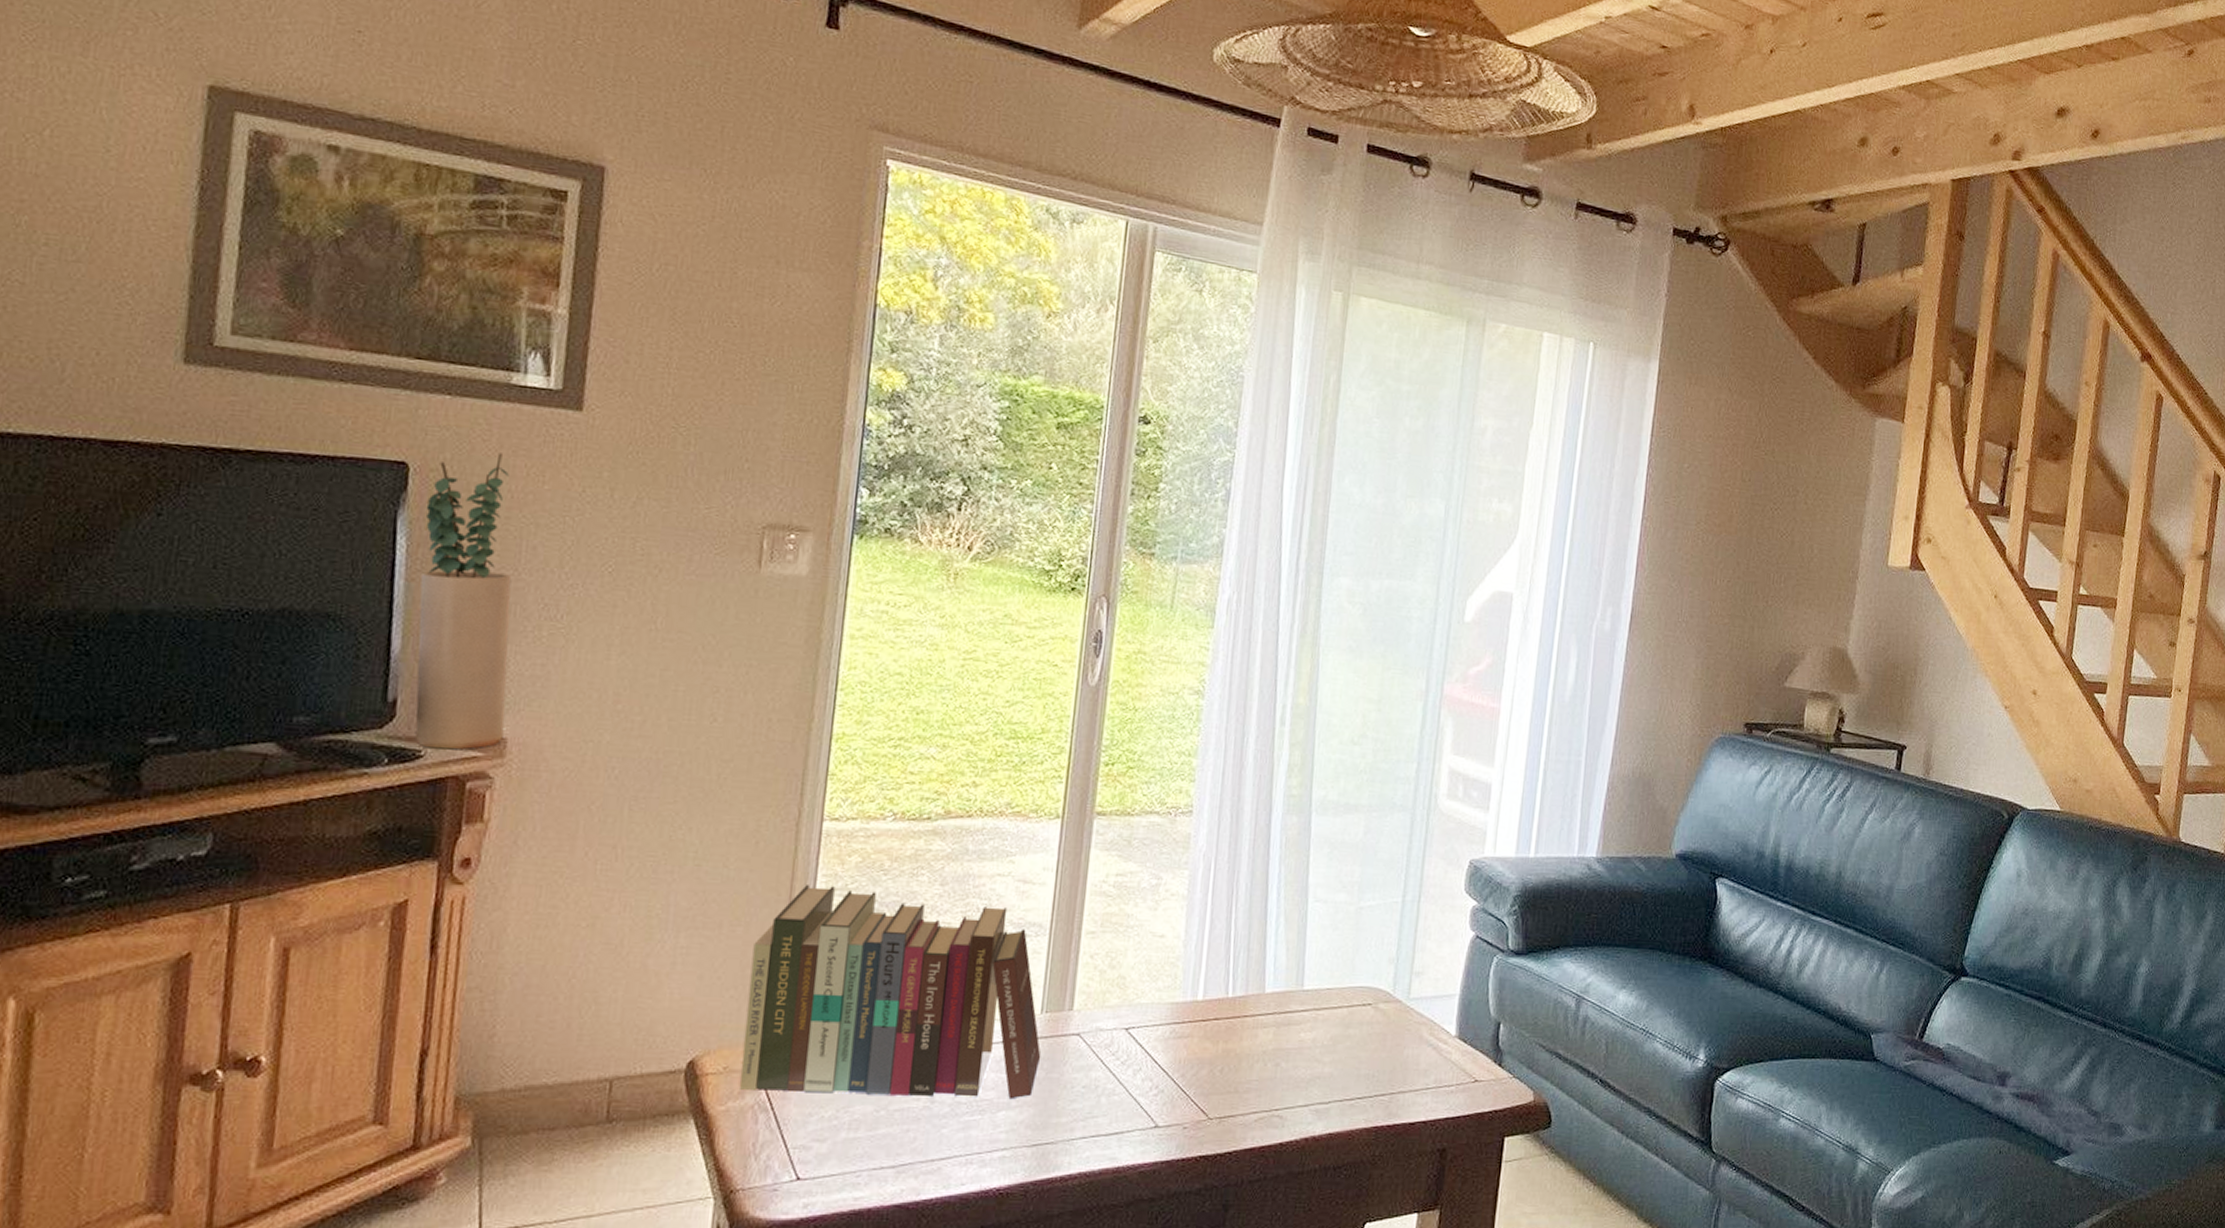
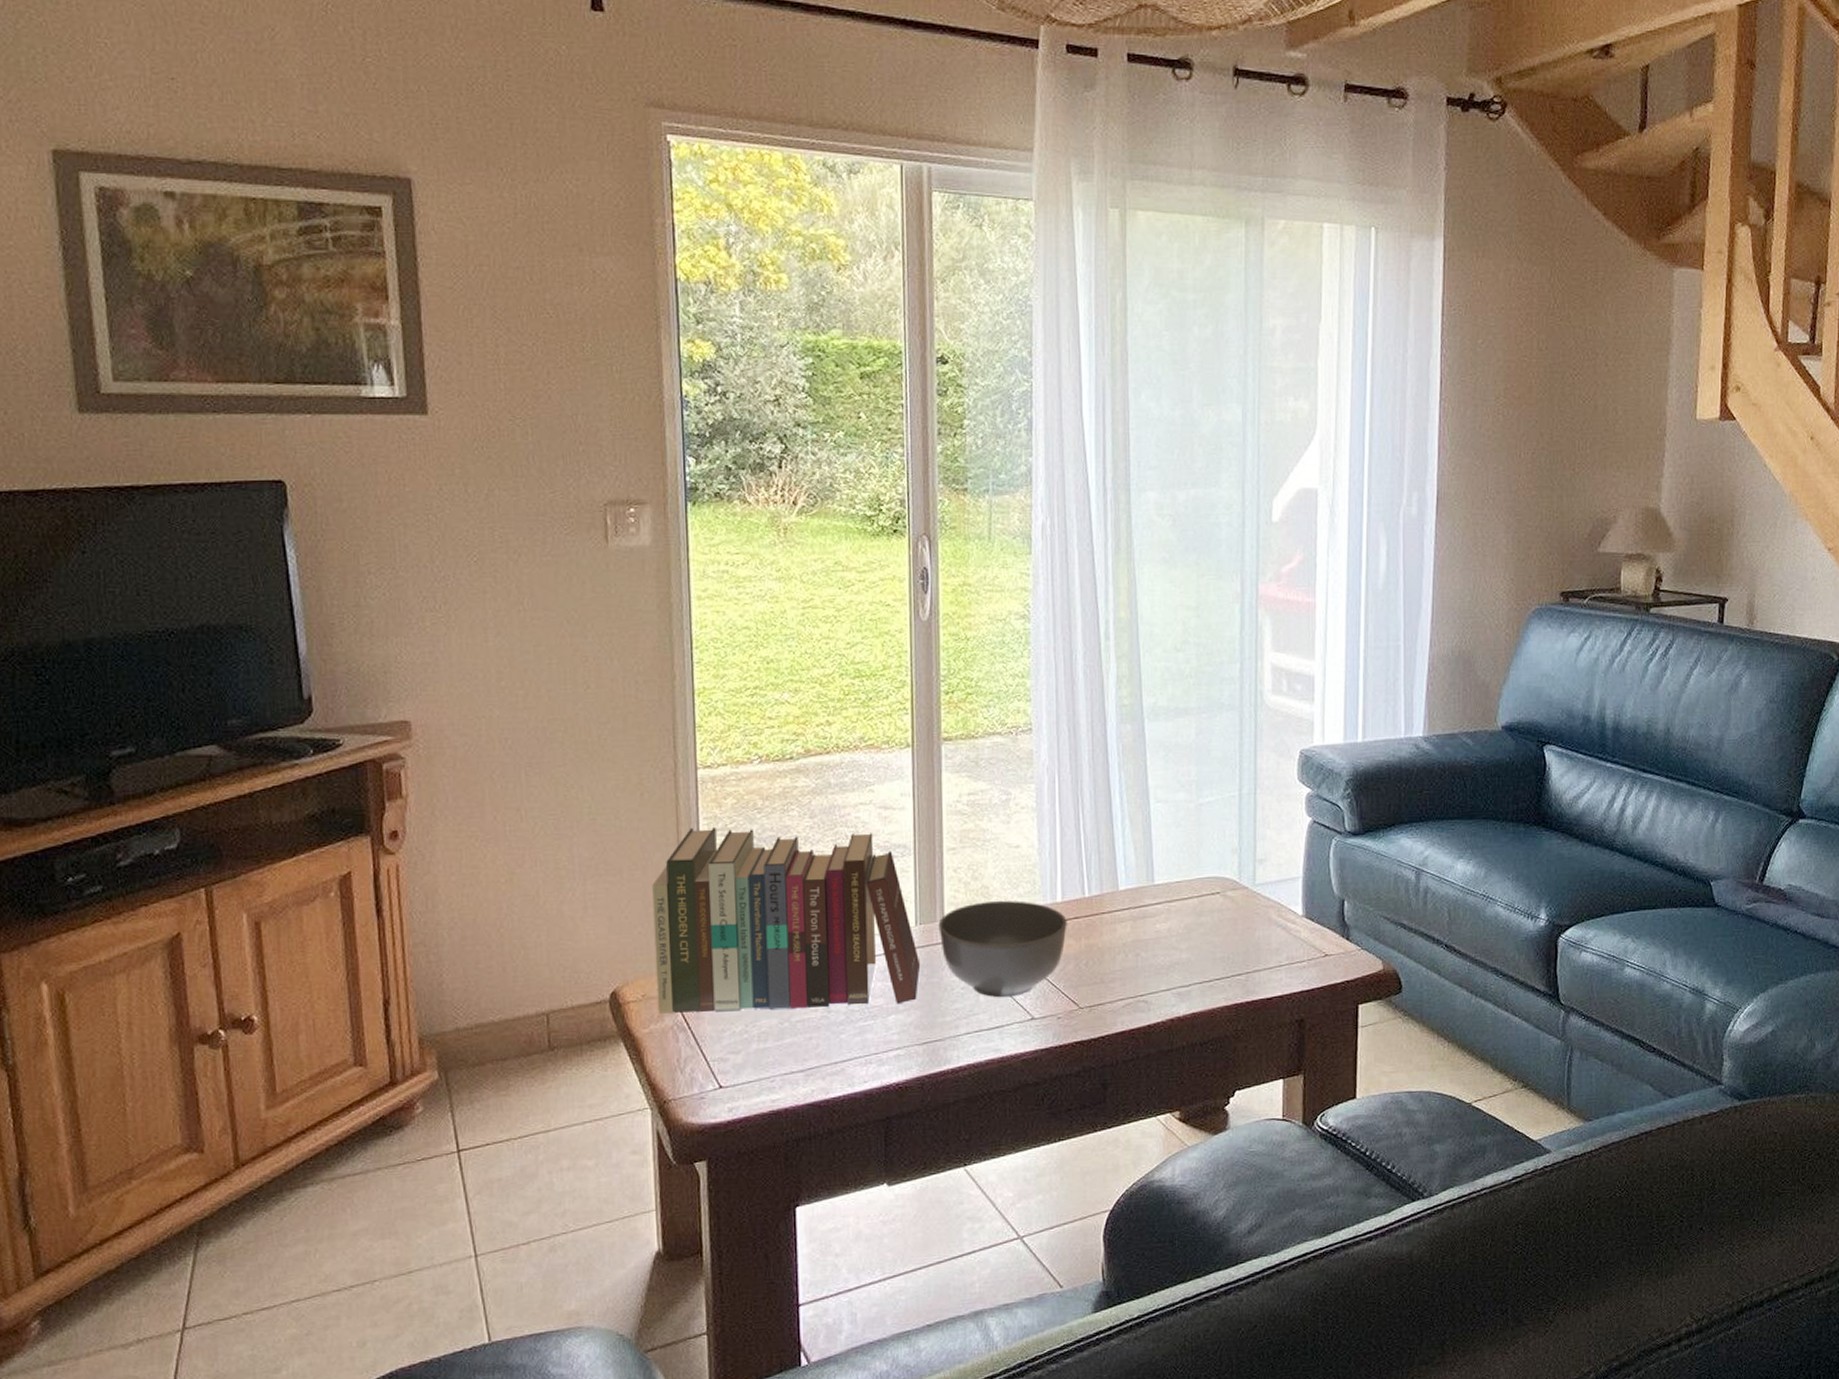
vase: present [414,453,512,750] -> none [306,462,407,737]
bowl: none [1065,993,1206,1101] -> present [938,900,1067,998]

